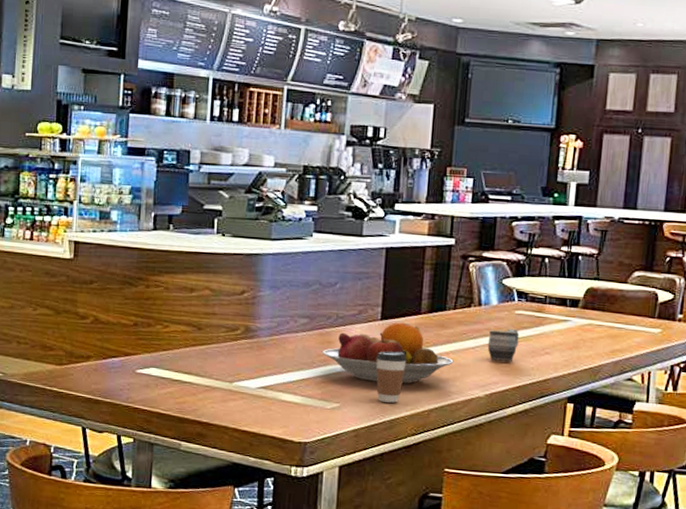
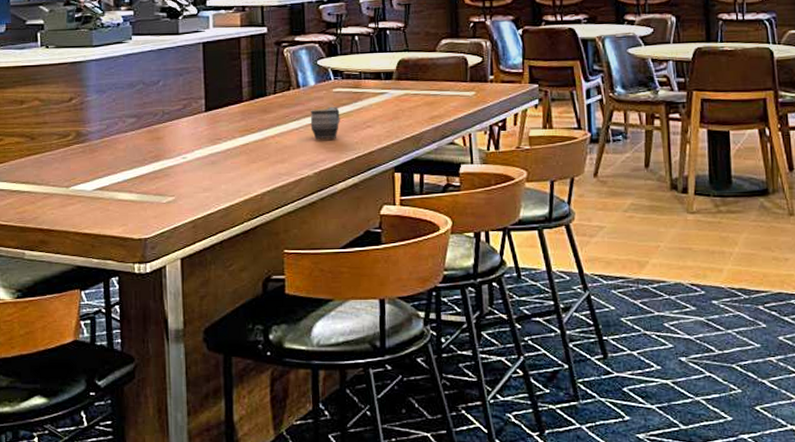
fruit bowl: present [323,322,454,384] -> none [153,112,280,172]
coffee cup: present [376,351,407,403] -> none [205,140,235,191]

